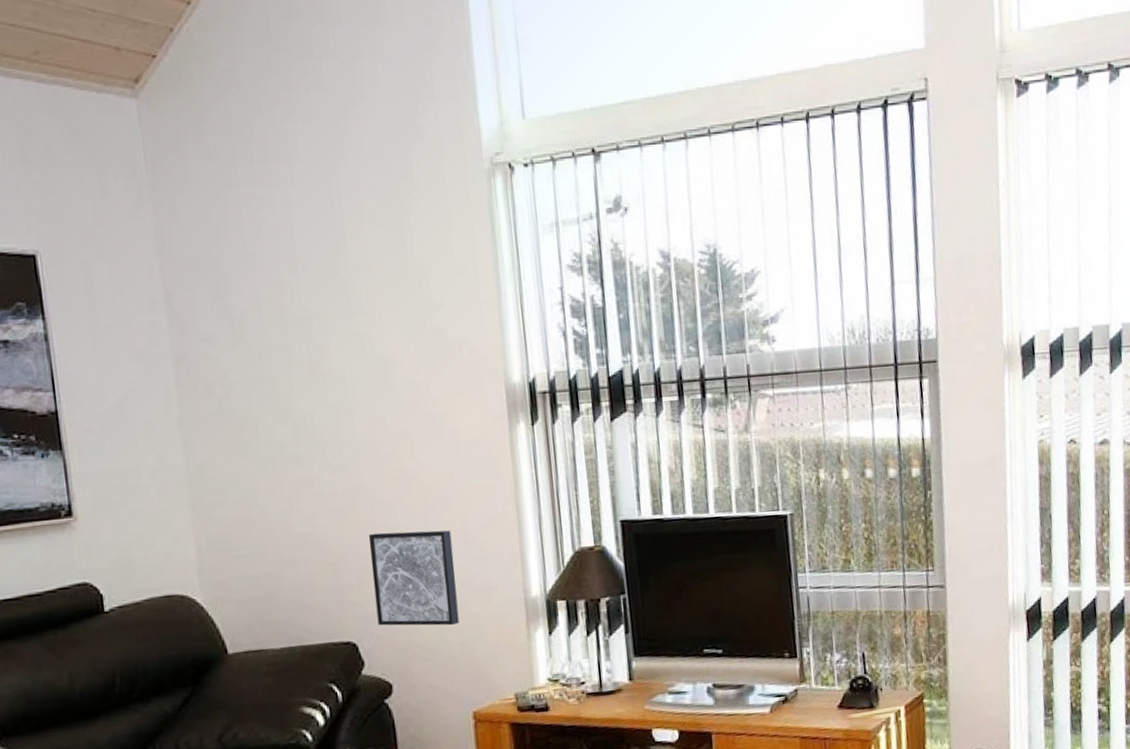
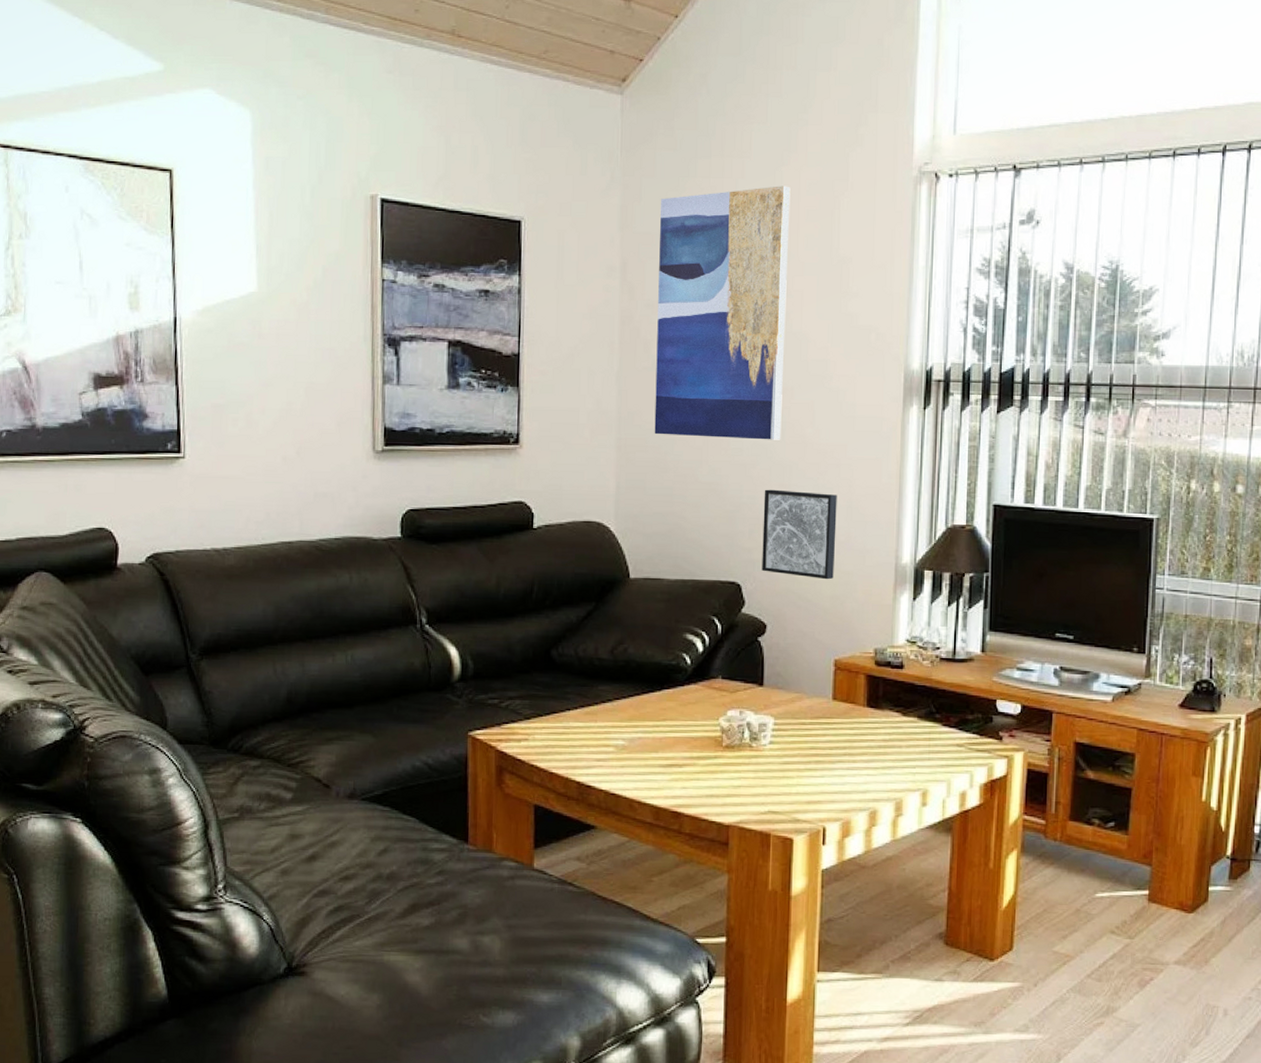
wall art: none [201,190,379,487] -> present [654,186,791,440]

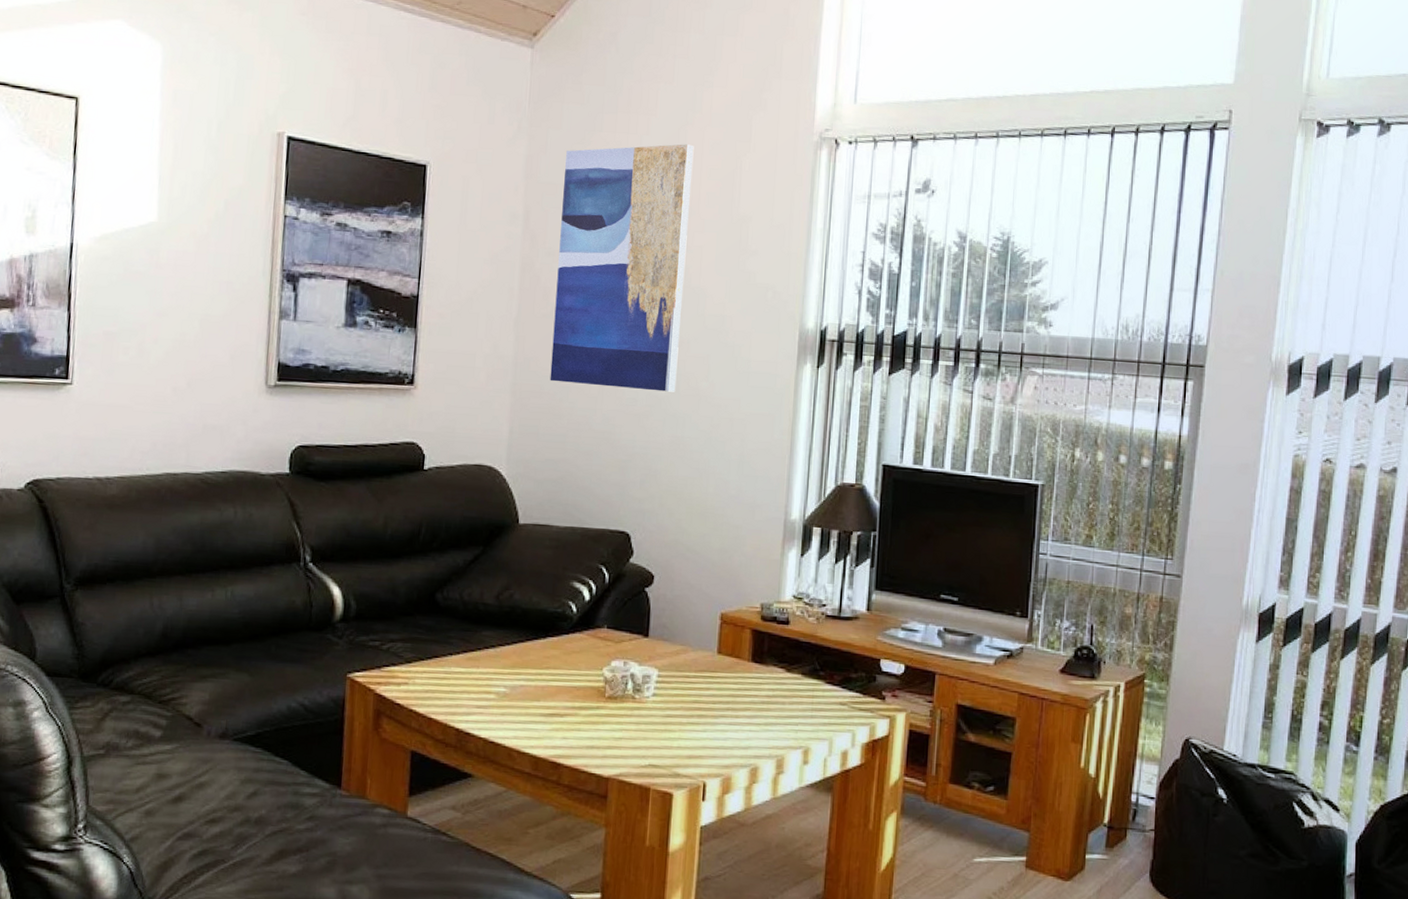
wall art: present [762,489,837,580] -> none [651,440,729,533]

